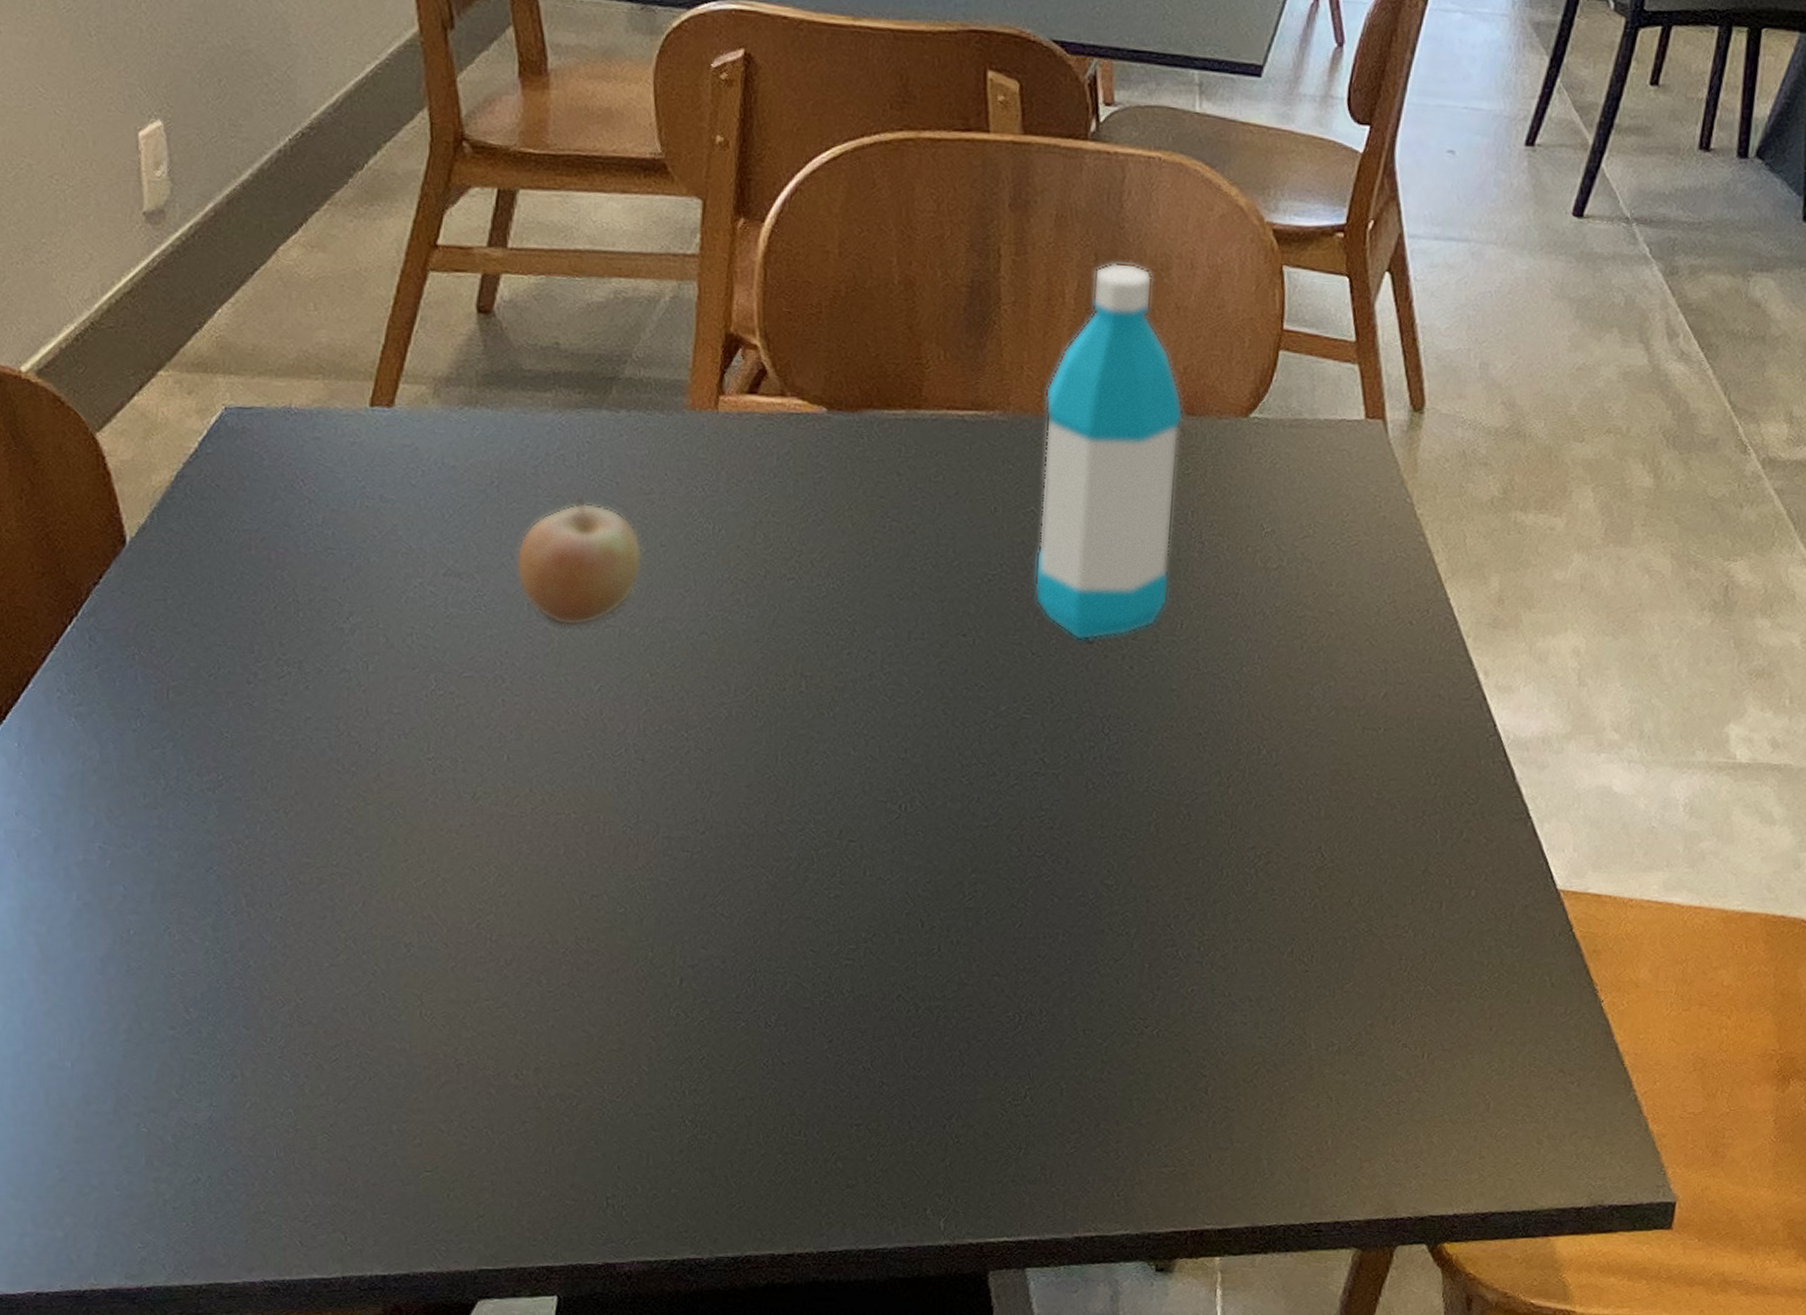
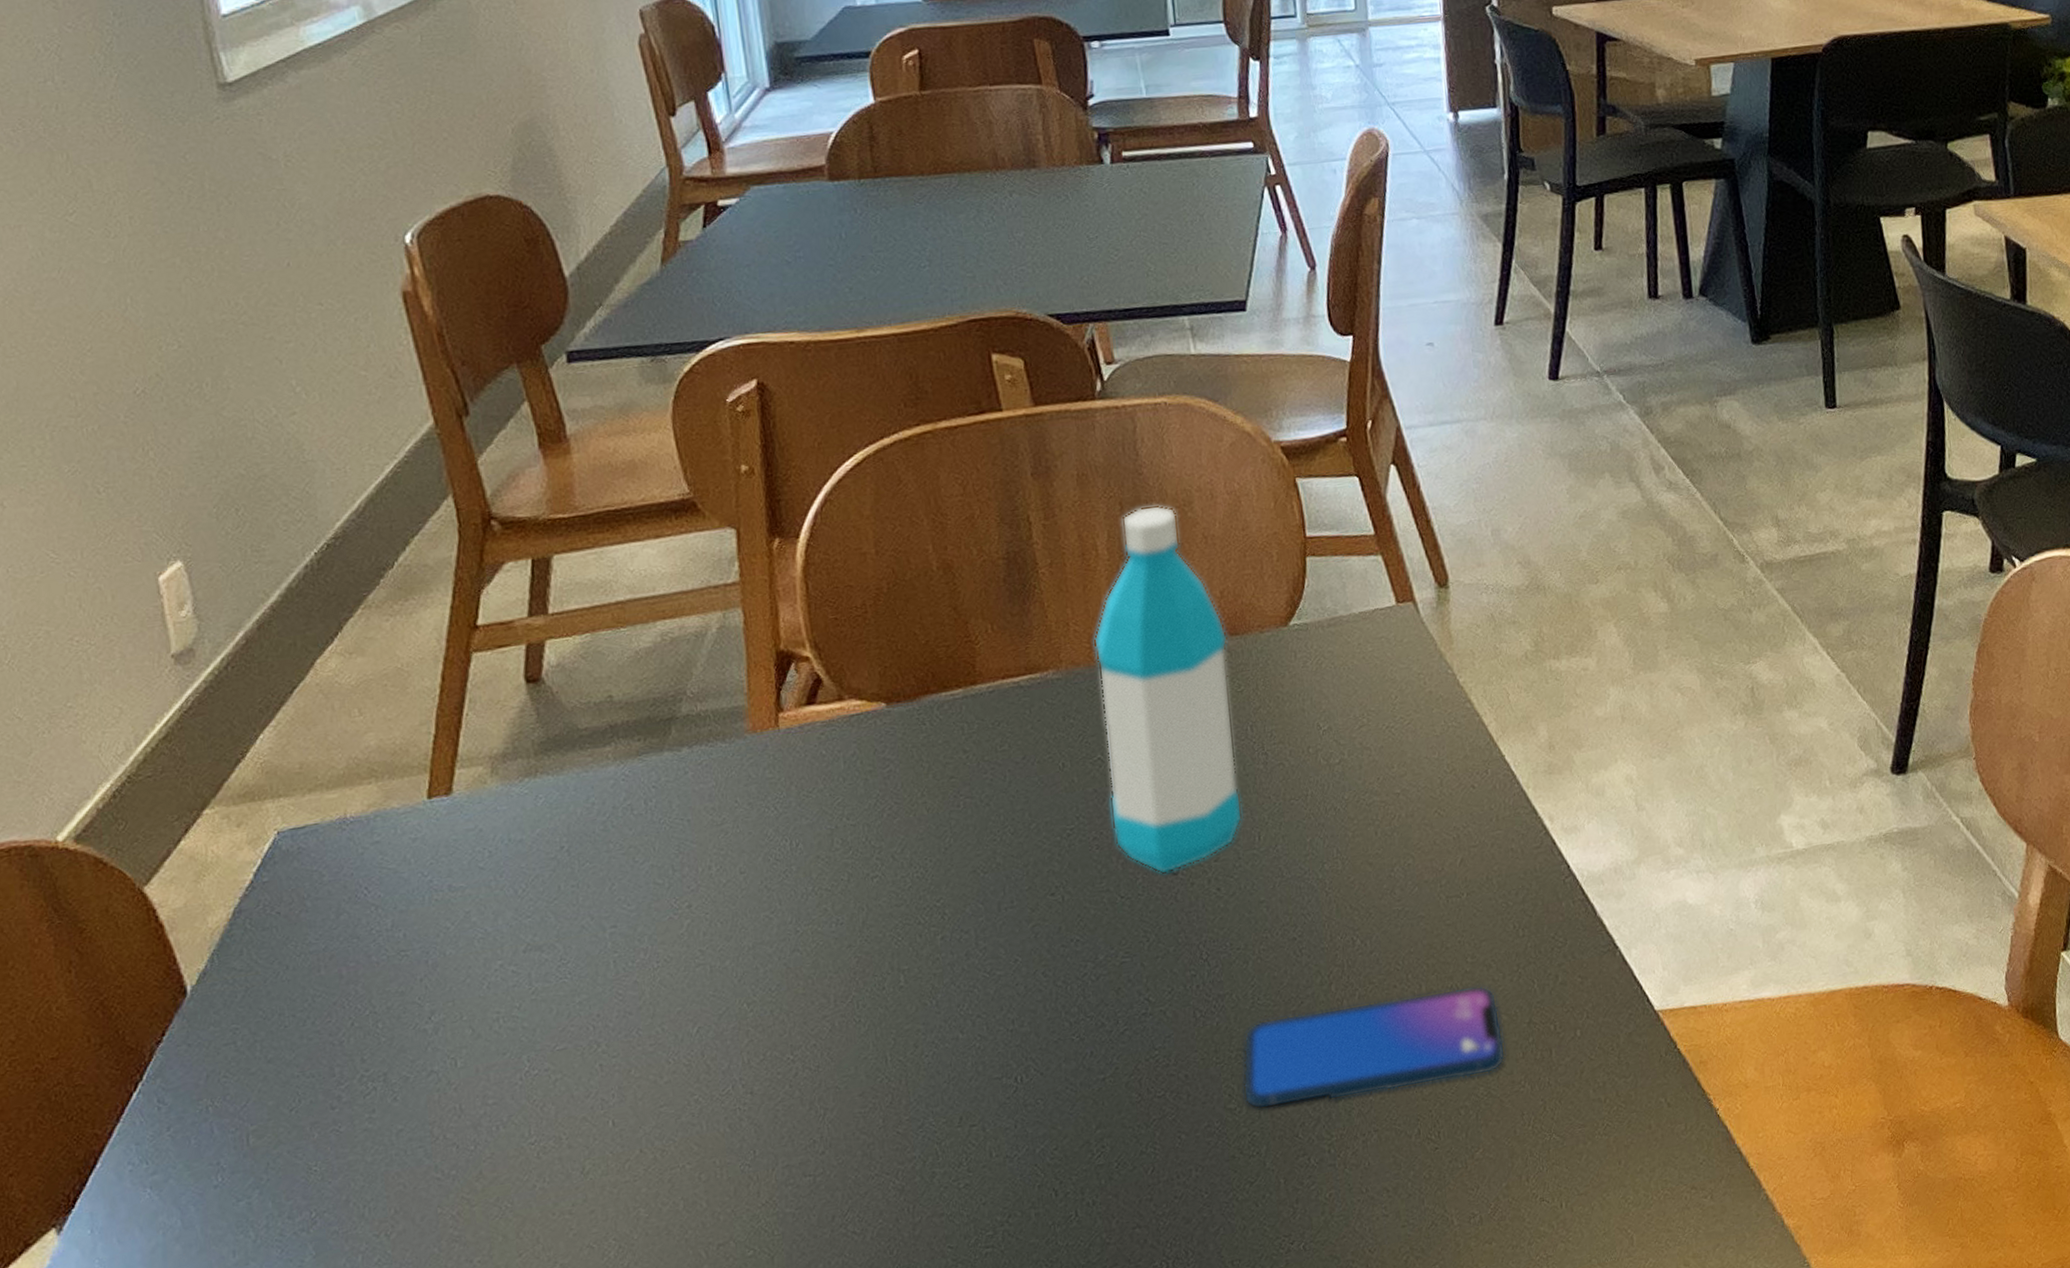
fruit: present [516,495,643,626] -> none [595,841,725,976]
smartphone: none [1122,806,1396,912] -> present [1243,985,1506,1110]

